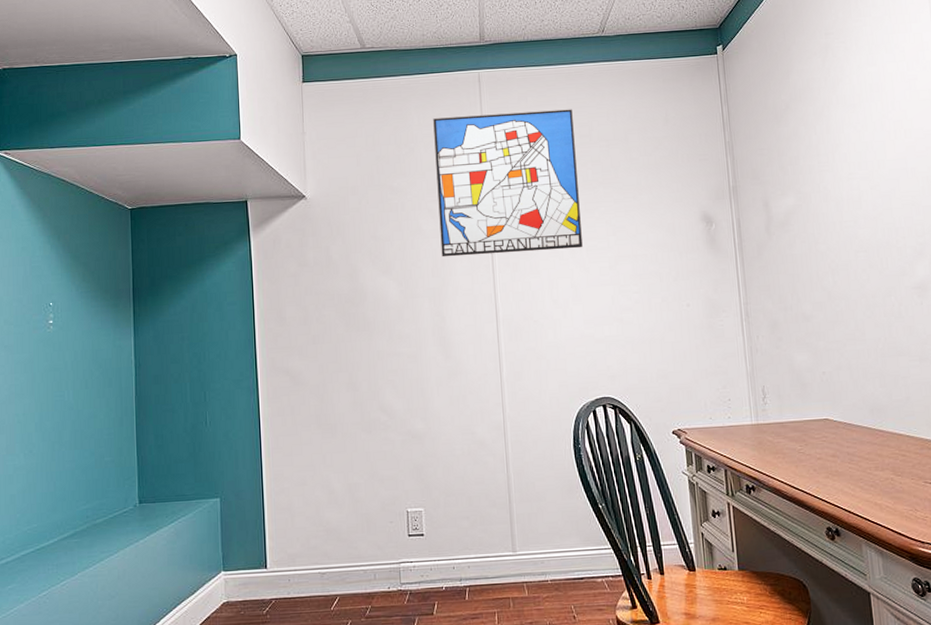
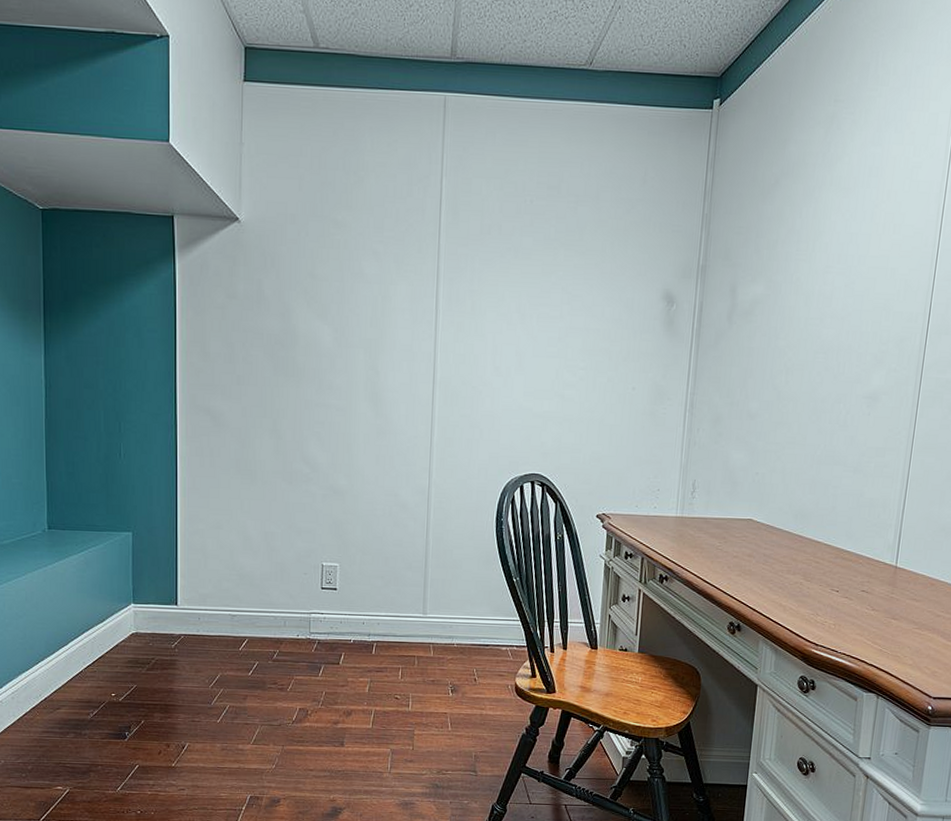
wall art: present [433,109,583,257] -> none [382,145,544,314]

